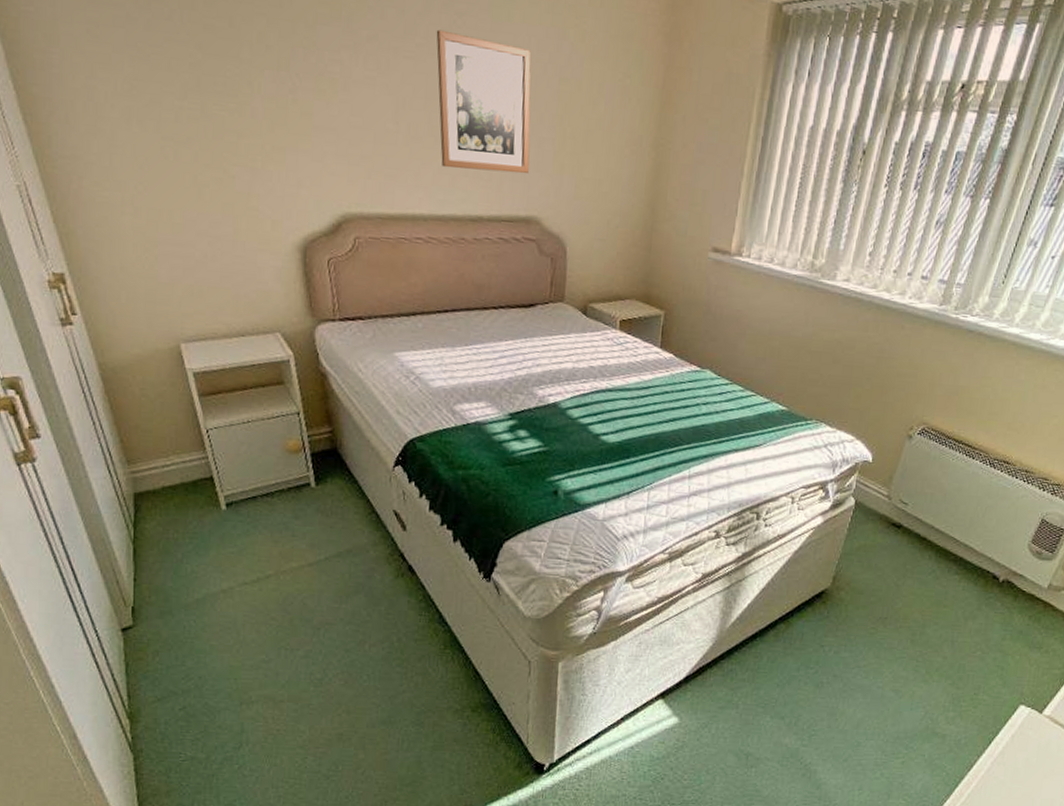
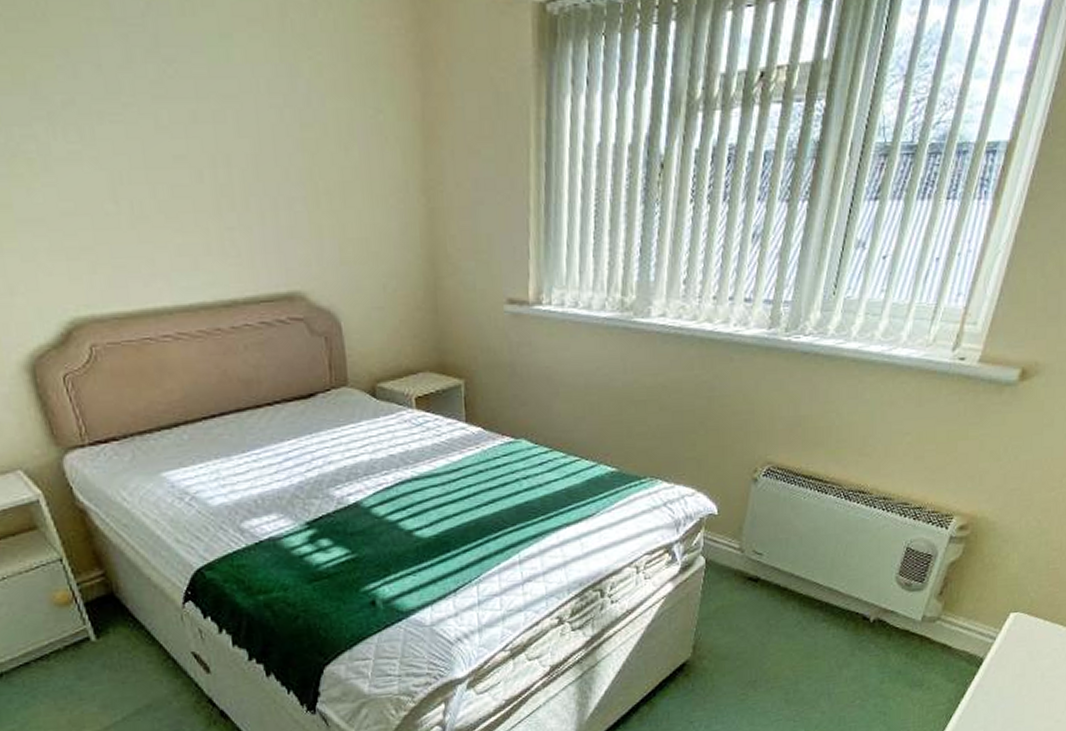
wall art: present [436,29,531,174] -> none [144,83,282,248]

